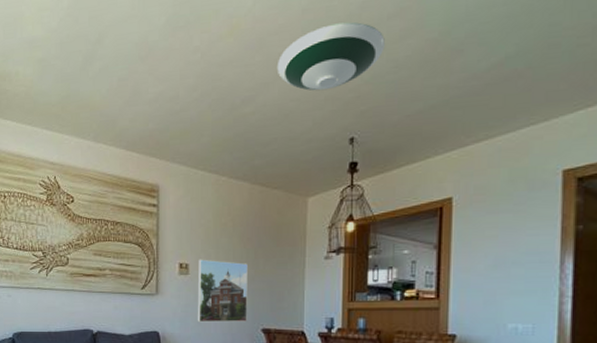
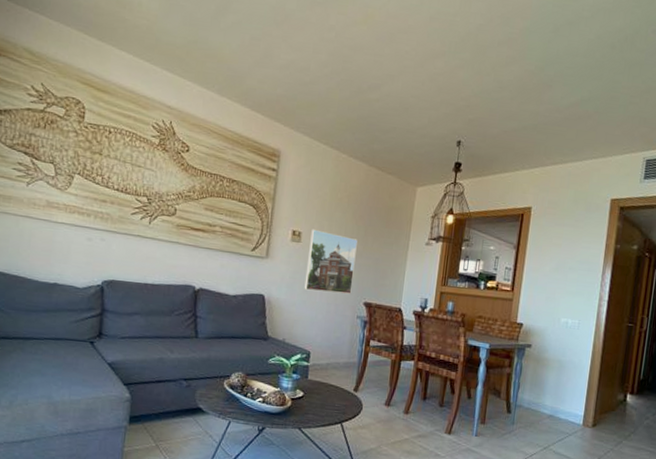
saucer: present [276,22,385,91] -> none [402,37,494,94]

